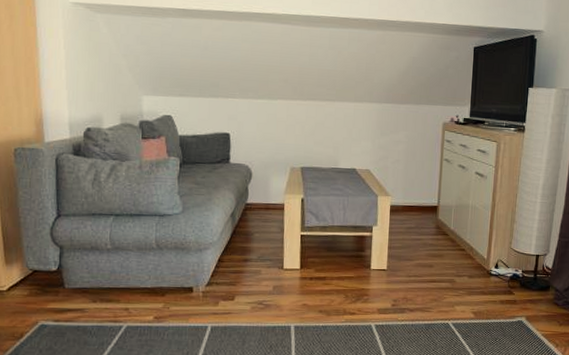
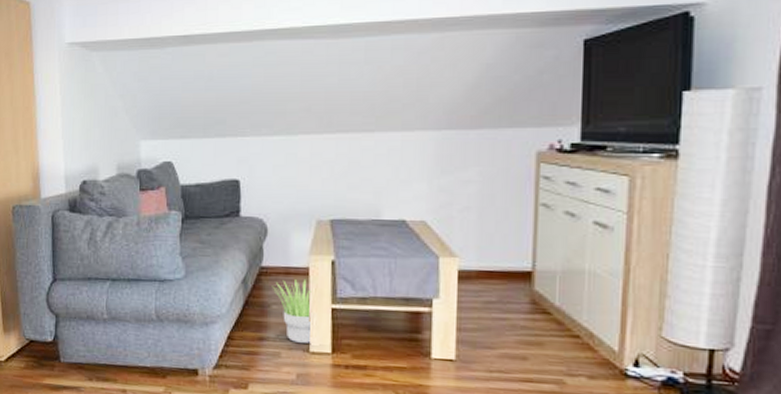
potted plant: none [255,213,286,263] -> present [272,279,312,344]

